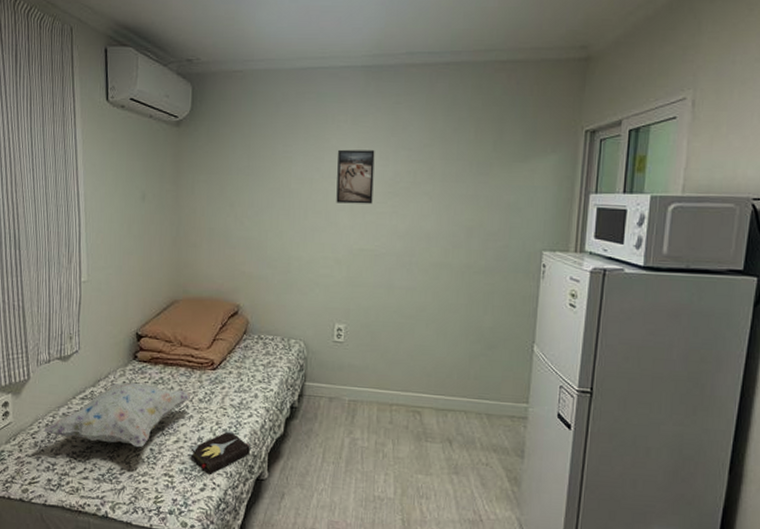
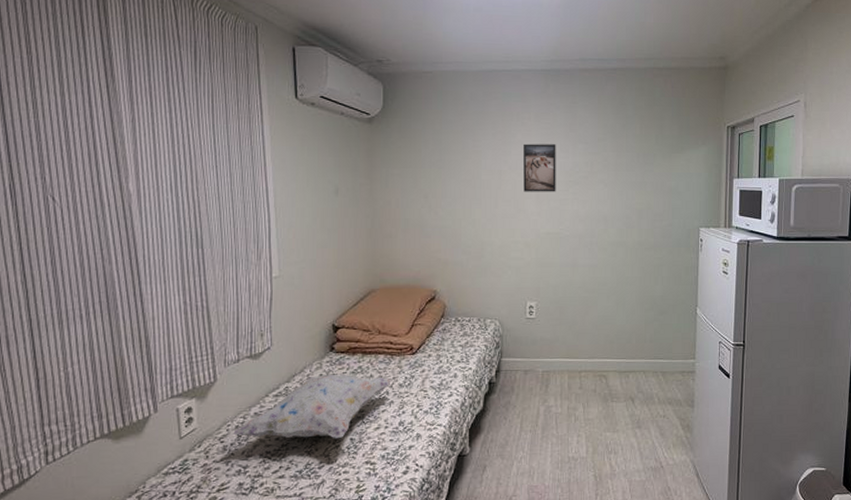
hardback book: present [190,430,250,474] -> none [392,411,451,457]

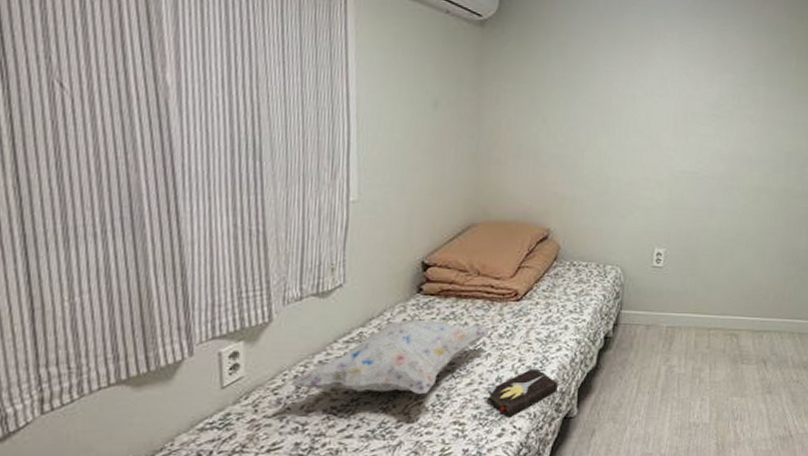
hardback book: none [392,411,451,457] -> present [486,367,558,417]
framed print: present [523,143,556,192] -> none [659,67,701,126]

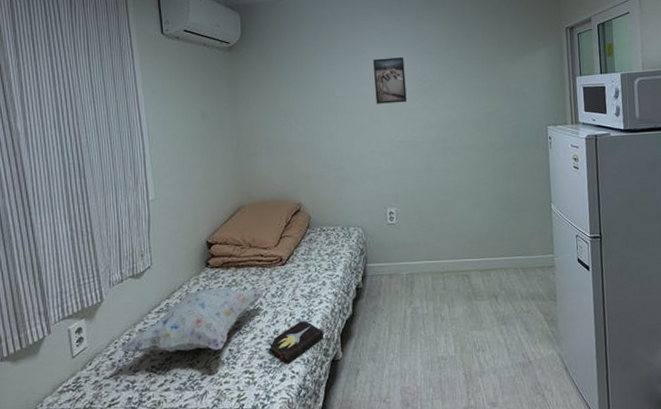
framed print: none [659,67,701,126] -> present [373,57,407,104]

